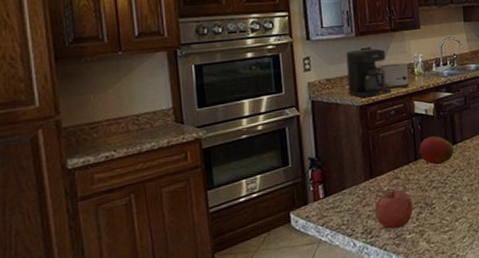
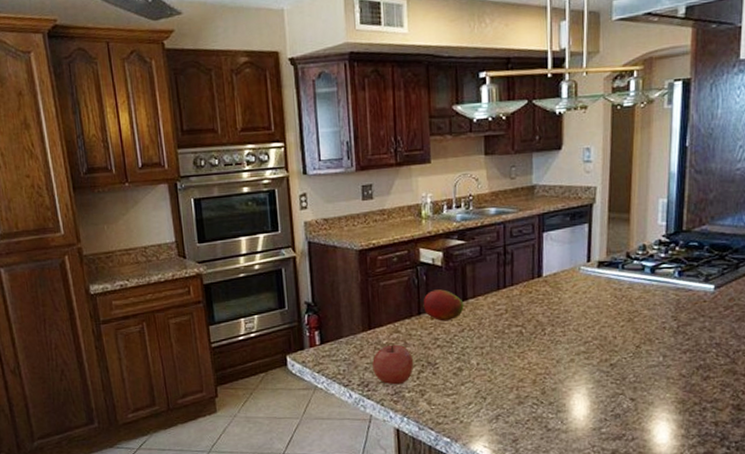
coffee maker: present [346,48,392,99] -> none [345,185,395,243]
toaster: present [375,62,411,89] -> none [377,203,417,233]

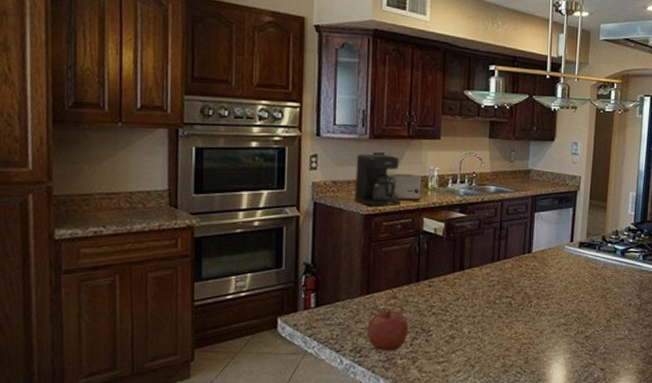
coffee maker: none [345,185,395,243] -> present [354,153,402,208]
toaster: none [377,203,417,233] -> present [387,173,424,202]
fruit: present [423,289,464,322] -> none [422,258,461,290]

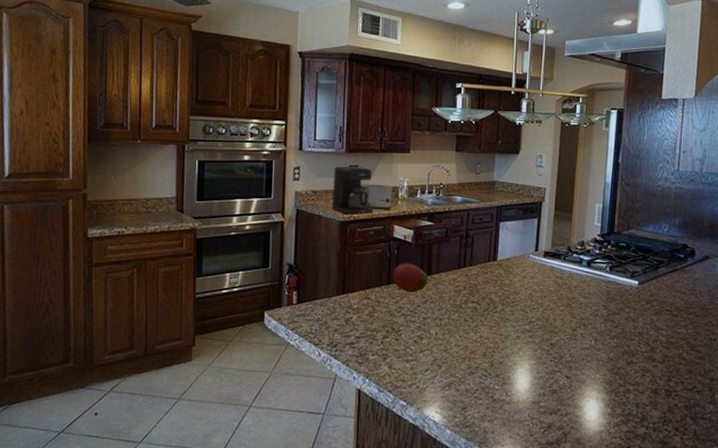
fruit: present [367,309,409,351] -> none [342,308,380,348]
fruit: none [422,258,461,290] -> present [392,263,428,293]

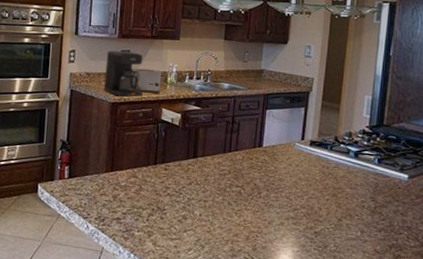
fruit: present [392,263,428,293] -> none [159,145,194,174]

